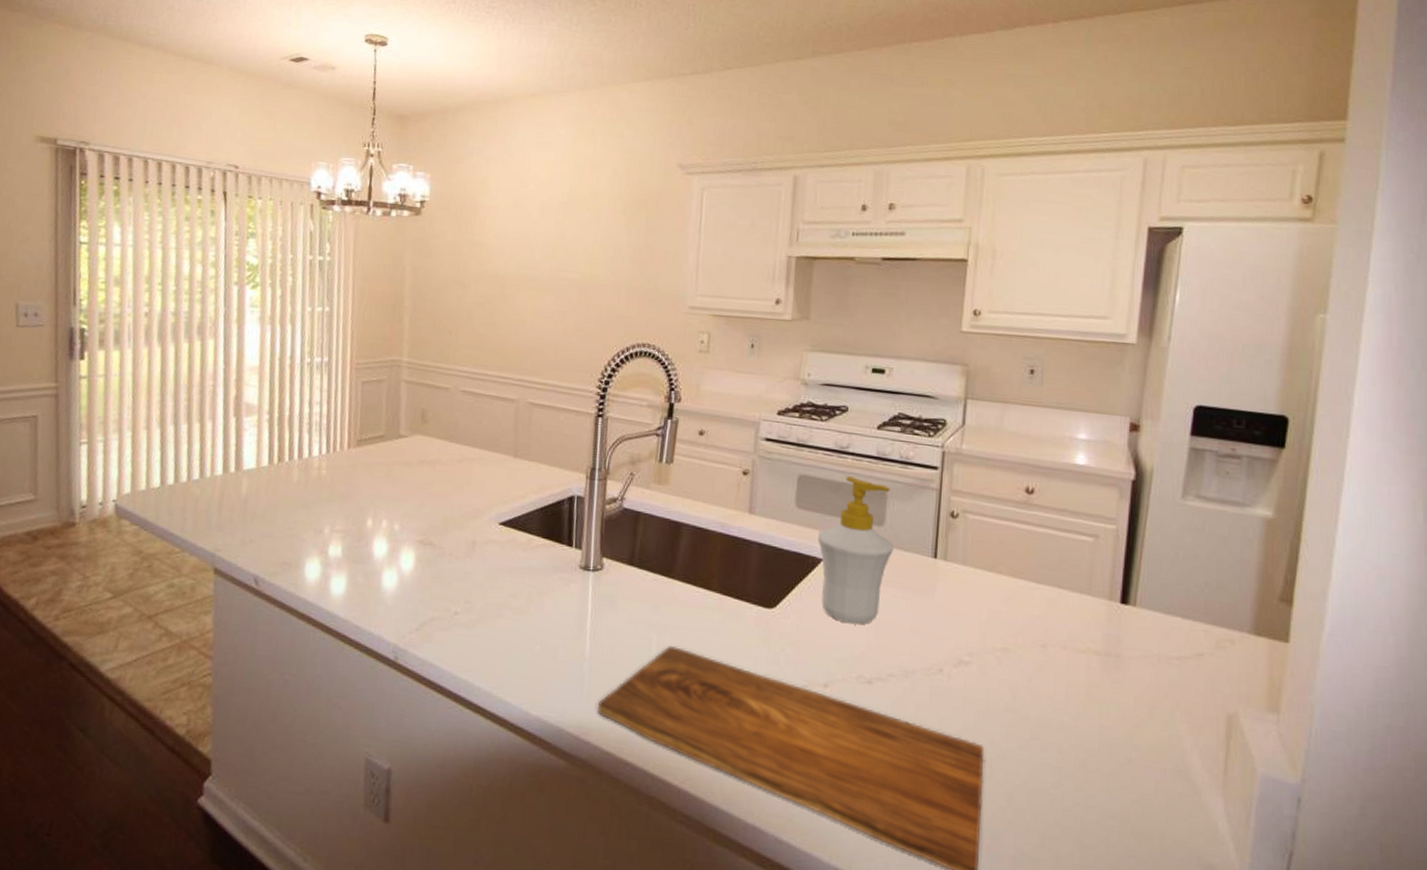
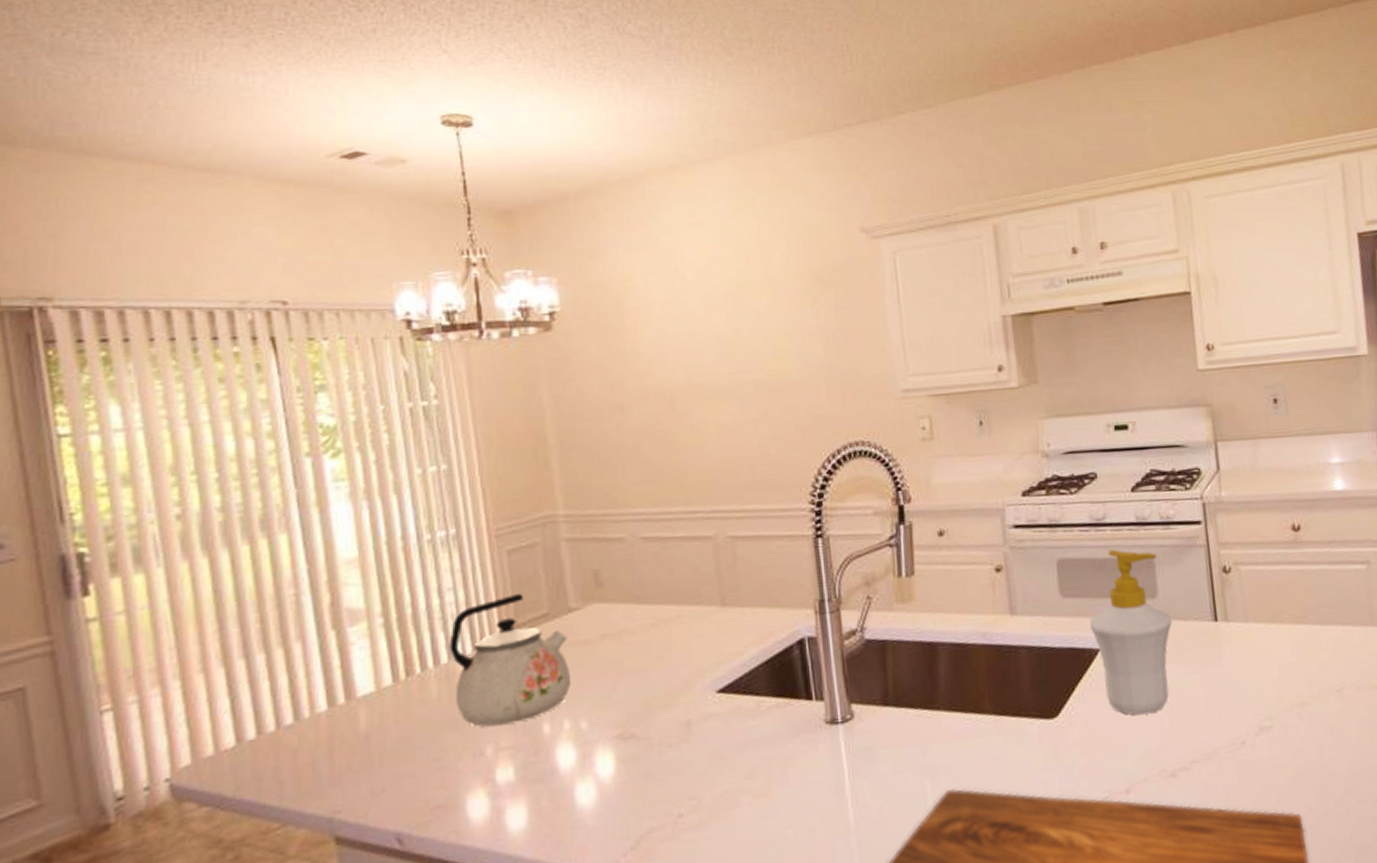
kettle: none [309,415,395,514] -> present [449,593,572,727]

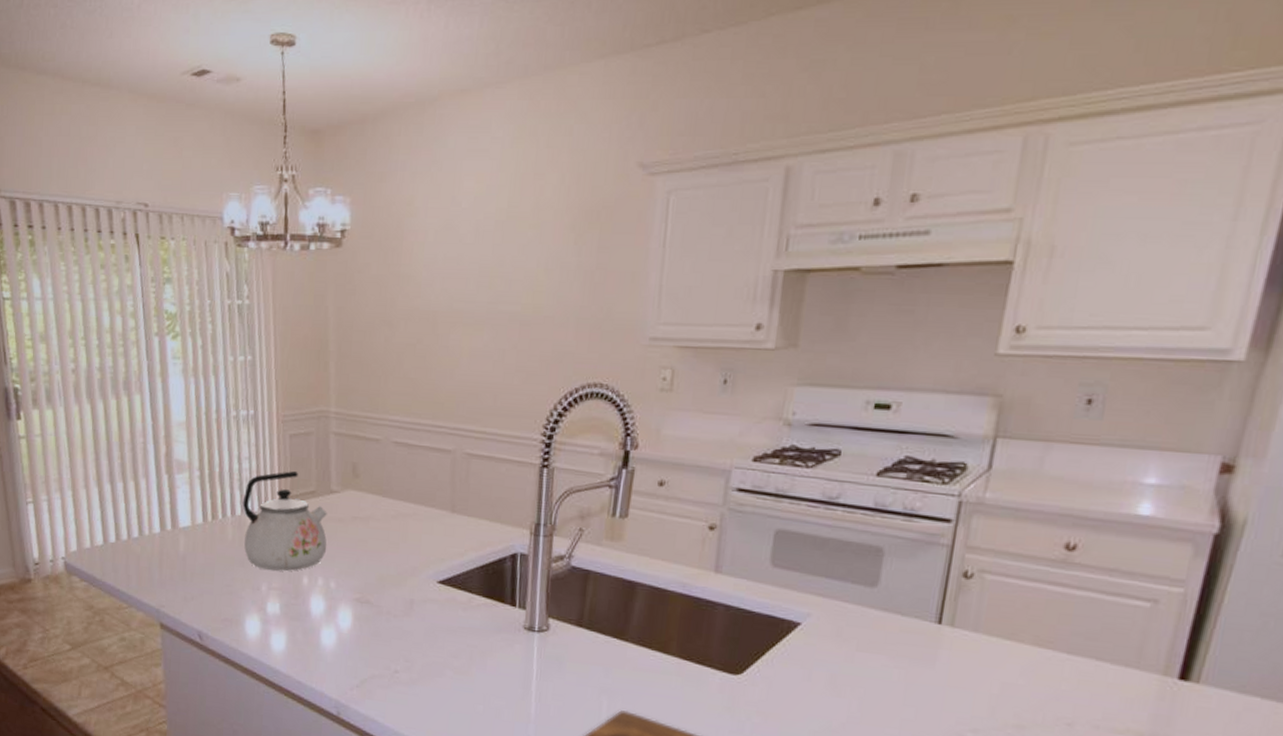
soap bottle: present [1090,550,1172,716] -> none [795,531,889,695]

